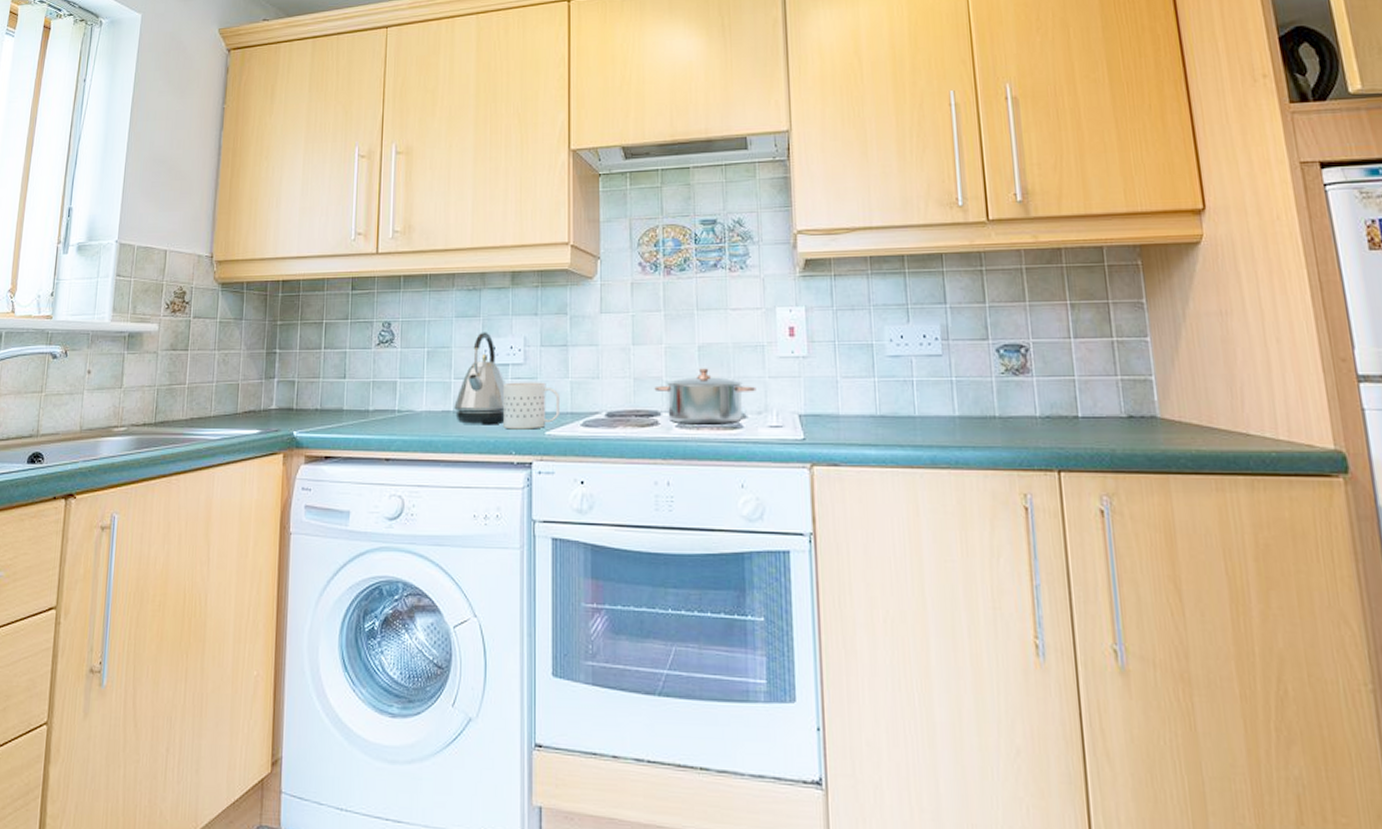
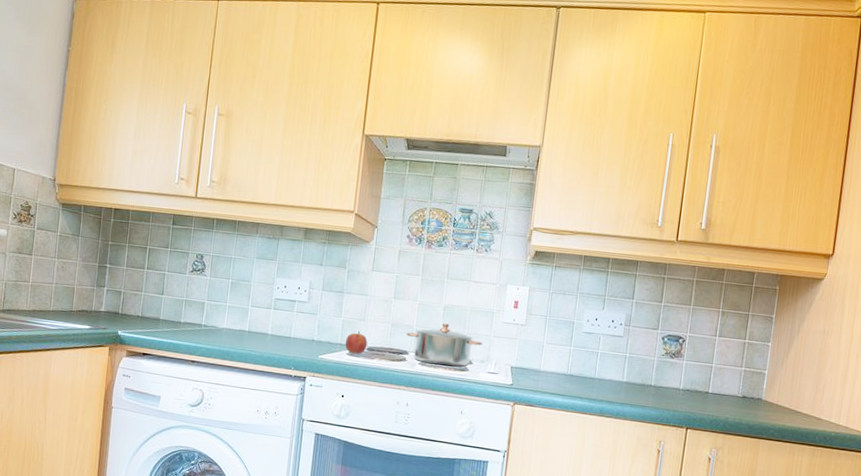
kettle: present [454,332,507,425] -> none [249,273,292,346]
mug: present [502,382,559,430] -> none [286,314,333,353]
fruit: none [577,393,606,423] -> present [345,331,368,354]

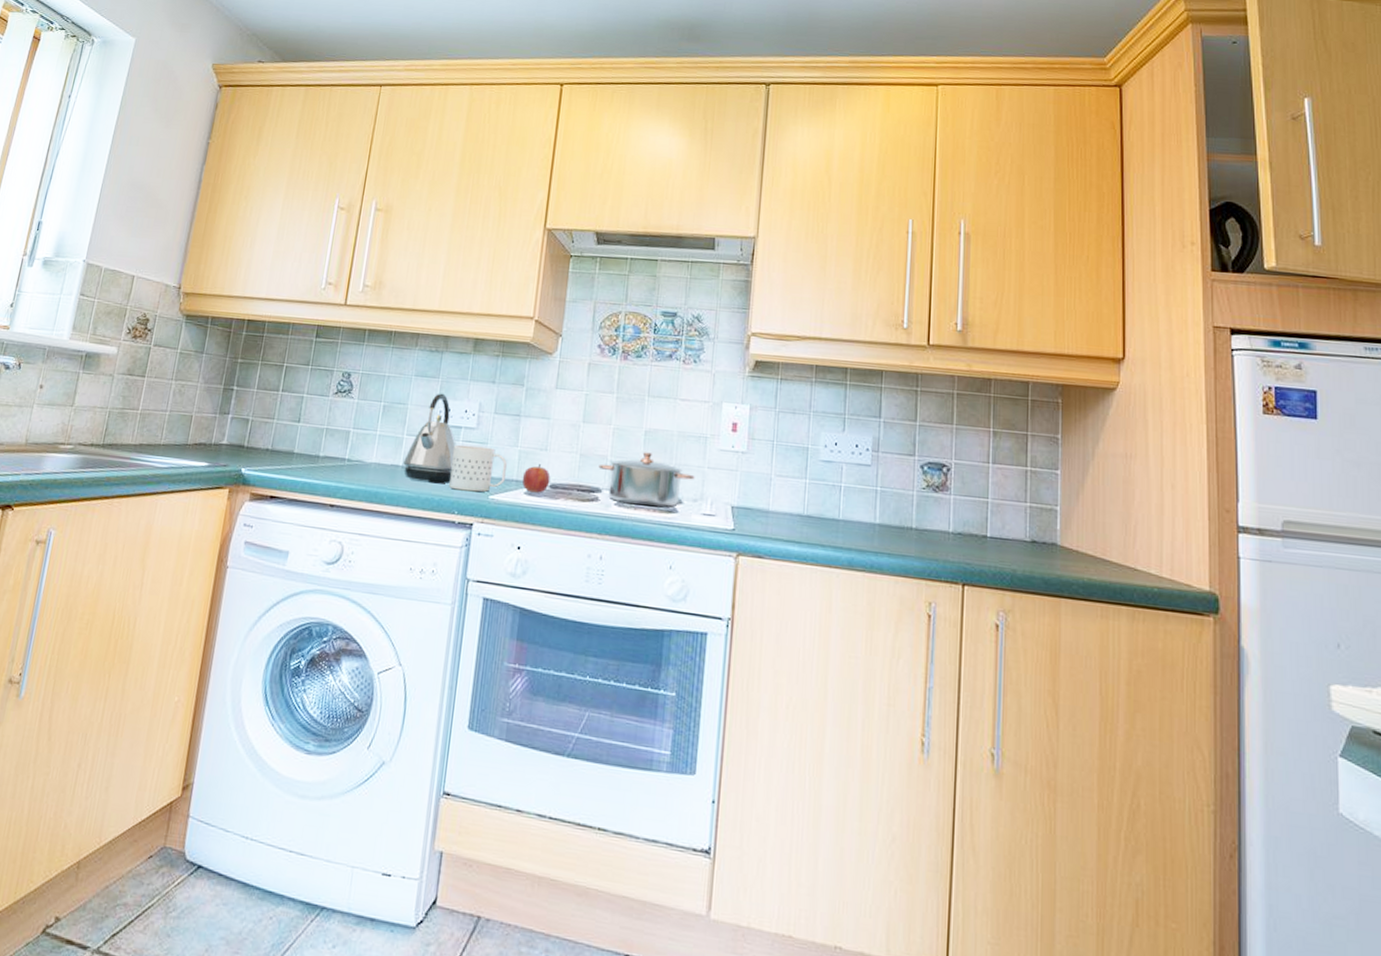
kettle: none [249,273,292,346] -> present [403,393,457,484]
mug: none [286,314,333,353] -> present [449,444,507,492]

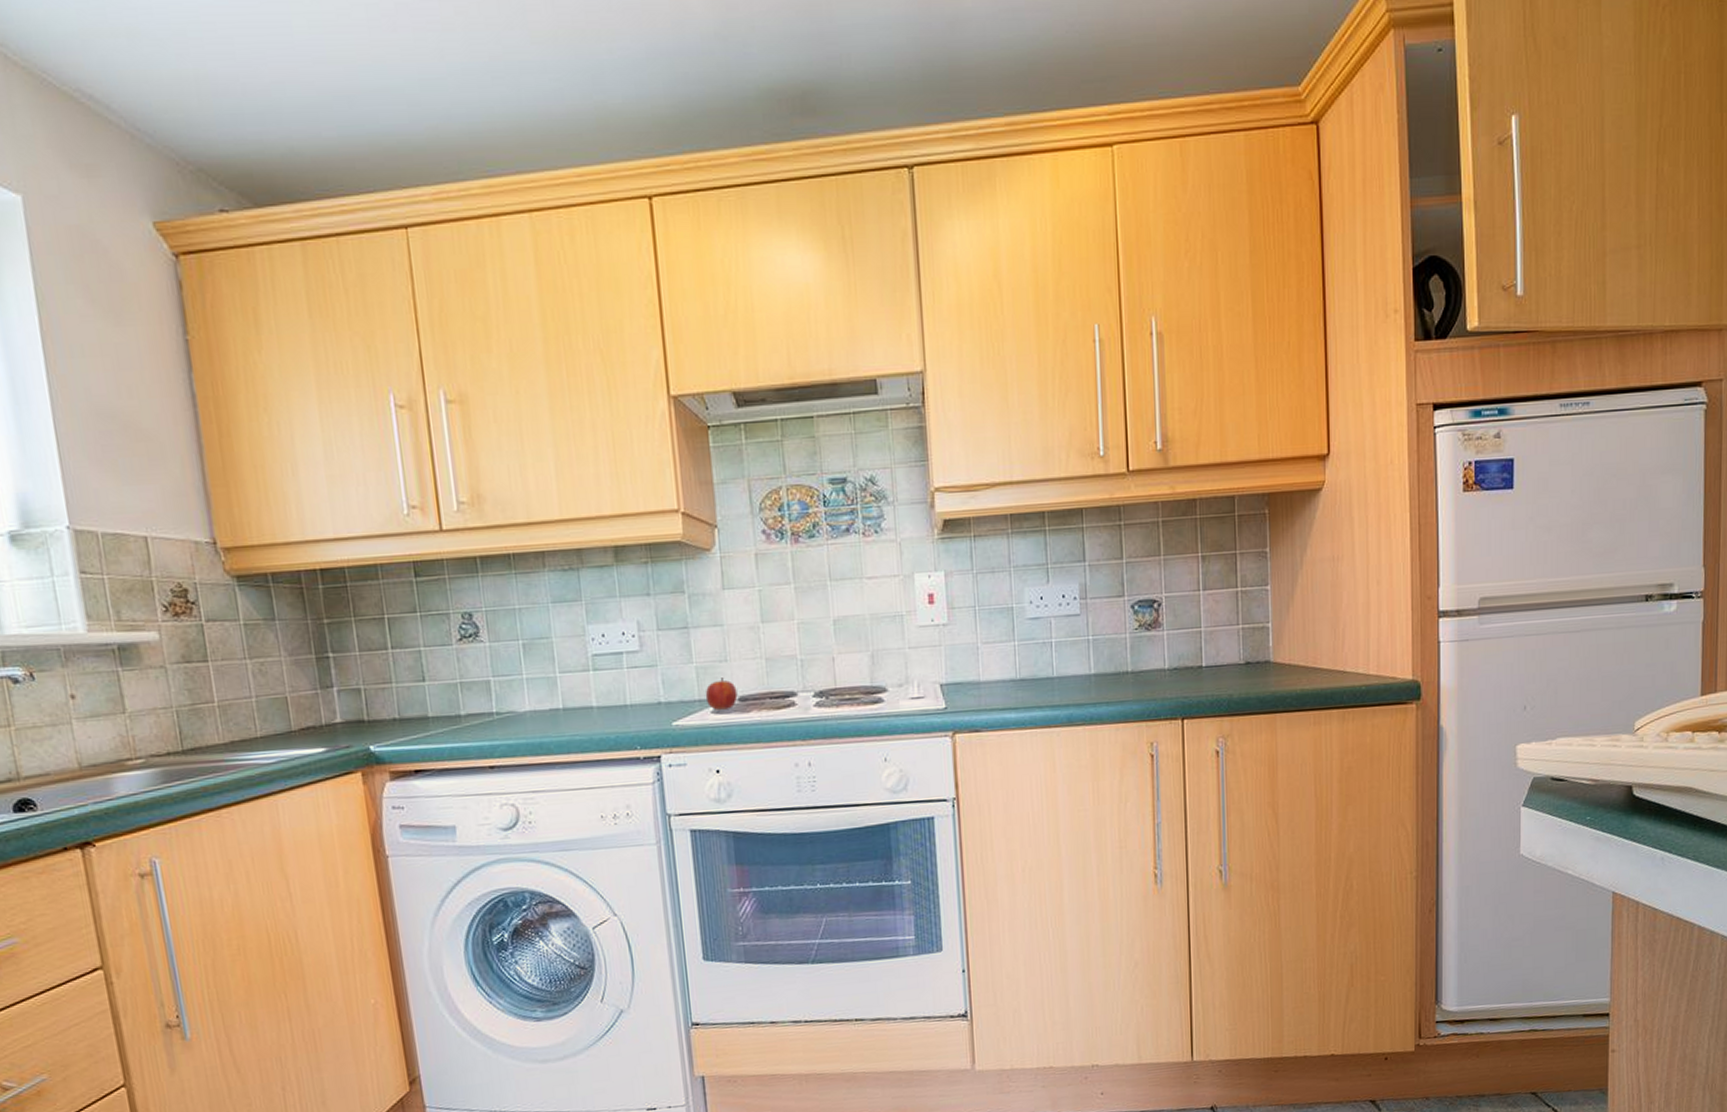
kettle: present [403,393,457,484] -> none [563,617,625,723]
mug: present [449,444,507,492] -> none [617,669,686,724]
cooking pot: present [598,452,695,508] -> none [788,643,897,703]

